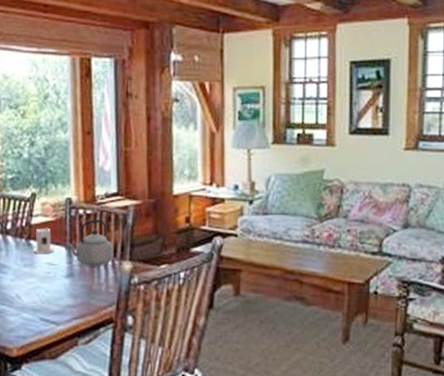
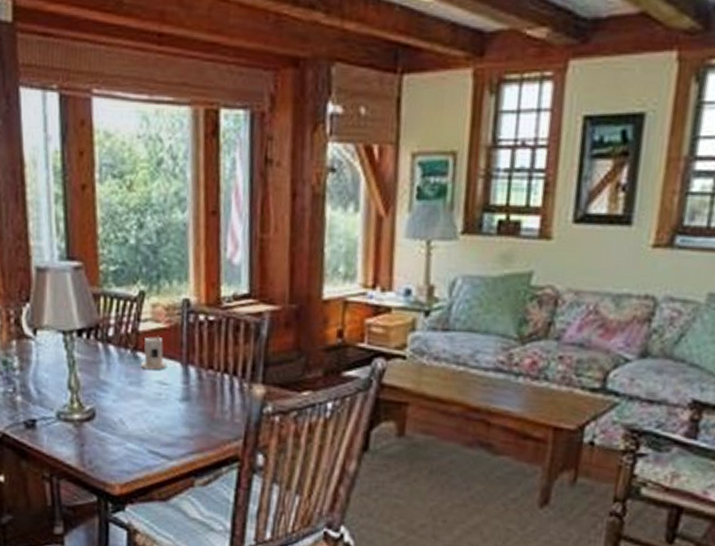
teapot: present [66,219,114,267] -> none [181,328,243,390]

